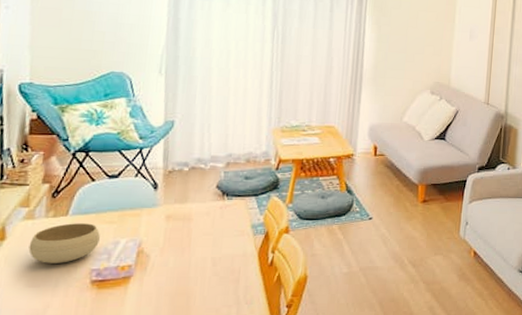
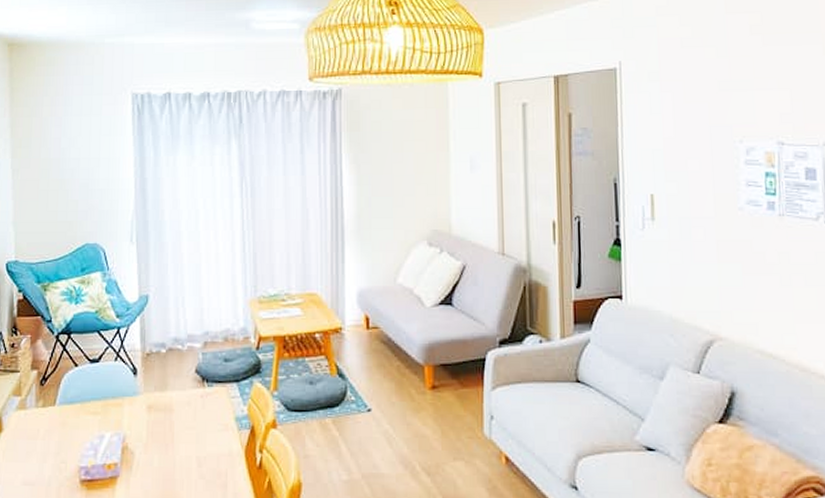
bowl: present [28,223,100,263] -> none [23,414,86,459]

